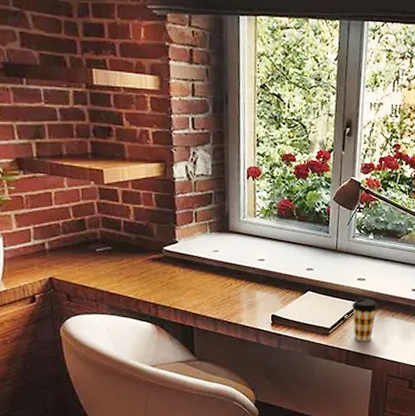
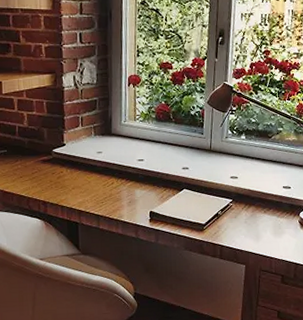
coffee cup: present [352,298,377,342] -> none [225,195,250,237]

